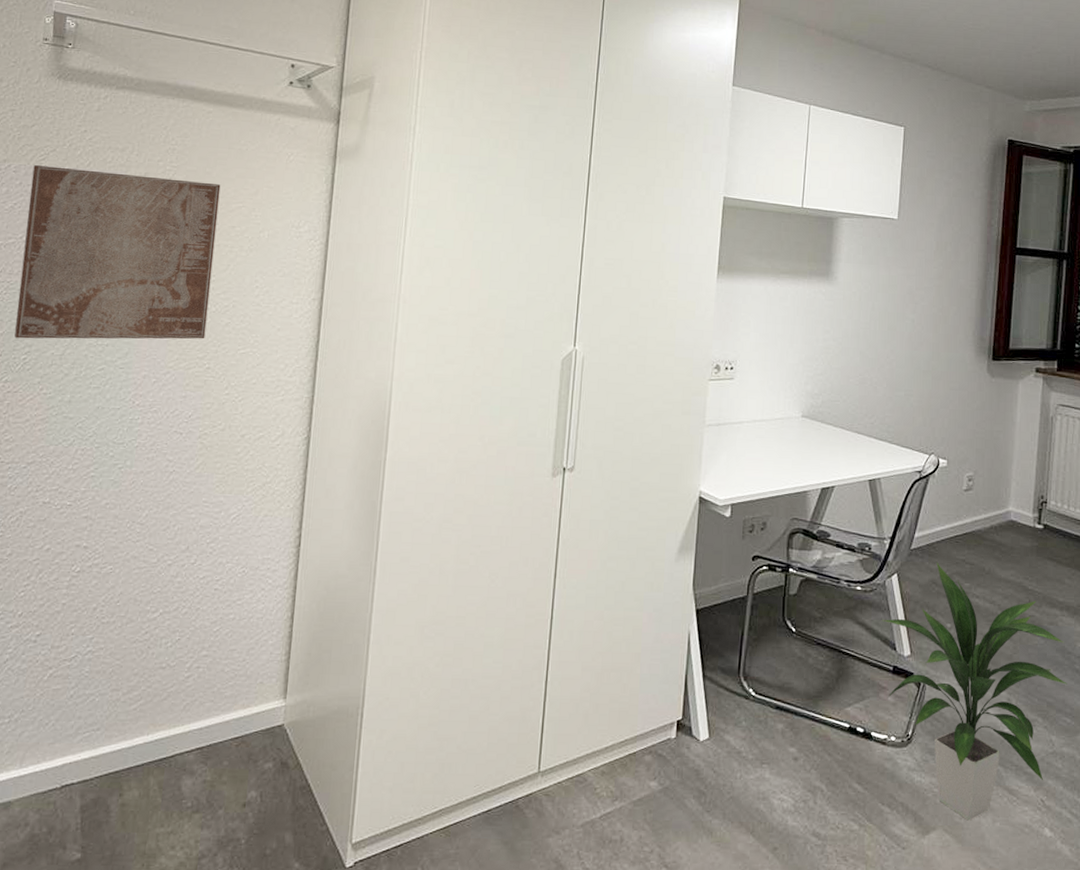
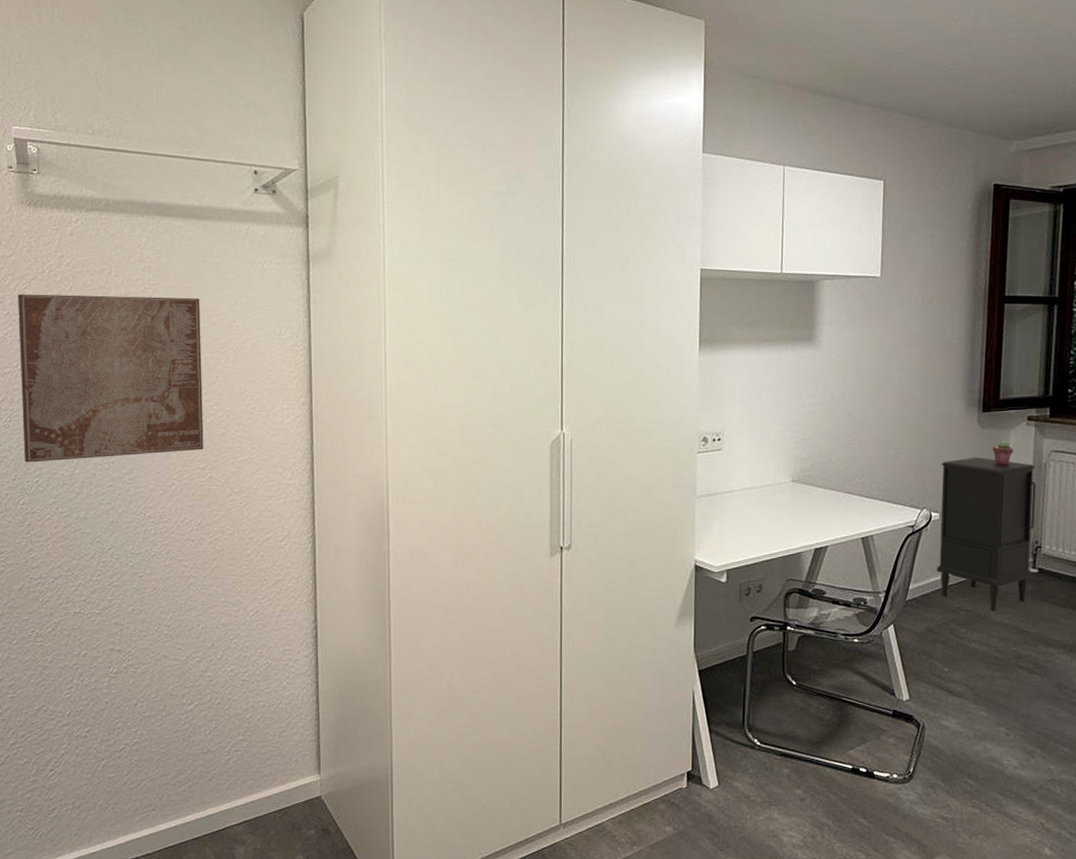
indoor plant: present [882,563,1067,821] -> none [880,612,1065,845]
nightstand: none [942,405,1043,566] -> present [936,457,1036,611]
potted succulent: none [1001,390,1022,416] -> present [992,440,1014,465]

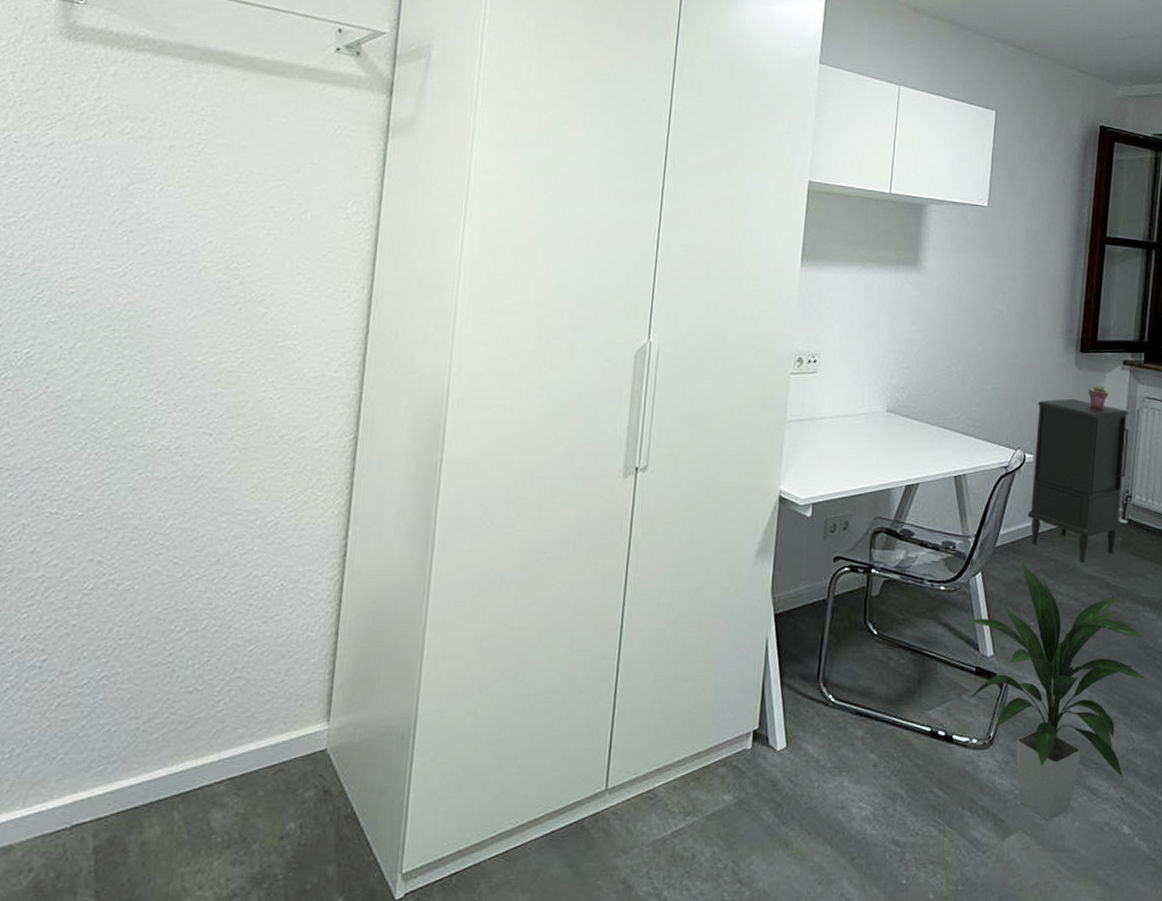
wall art: present [17,294,204,463] -> none [15,135,257,331]
indoor plant: none [880,612,1065,845] -> present [965,560,1148,821]

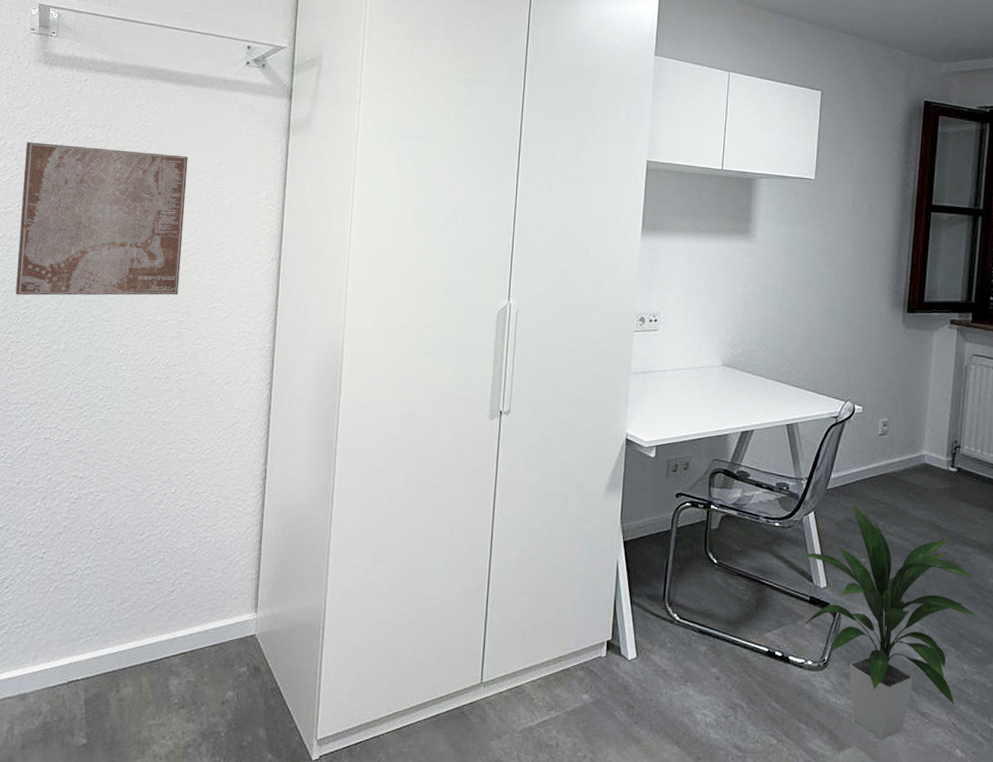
wall art: none [15,135,257,331] -> present [15,142,188,296]
nightstand: present [1027,398,1129,563] -> none [857,355,957,506]
potted succulent: present [1088,383,1109,409] -> none [916,340,937,365]

